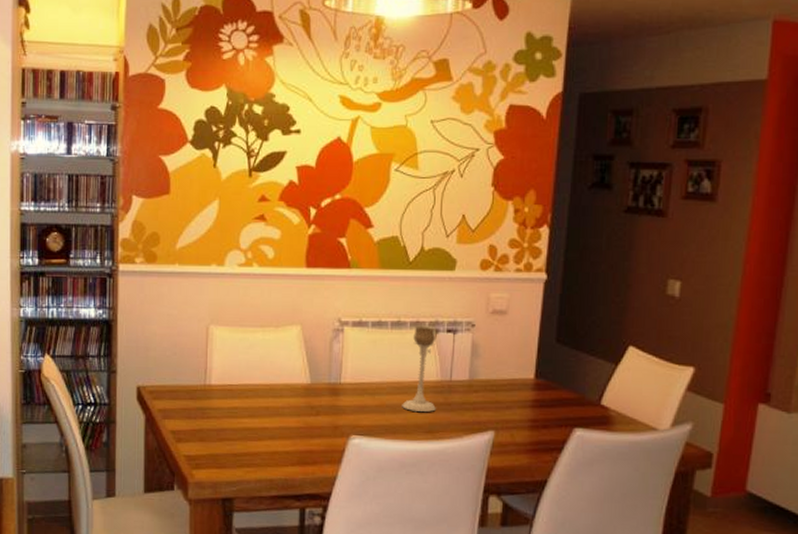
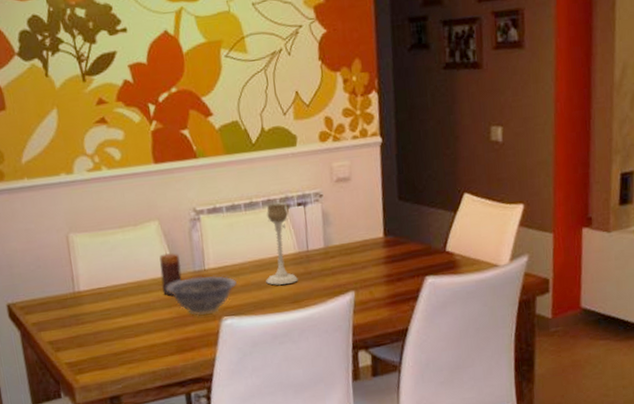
candle: none [293,359,317,404] -> present [159,252,182,296]
decorative bowl: none [297,389,372,431] -> present [165,275,238,316]

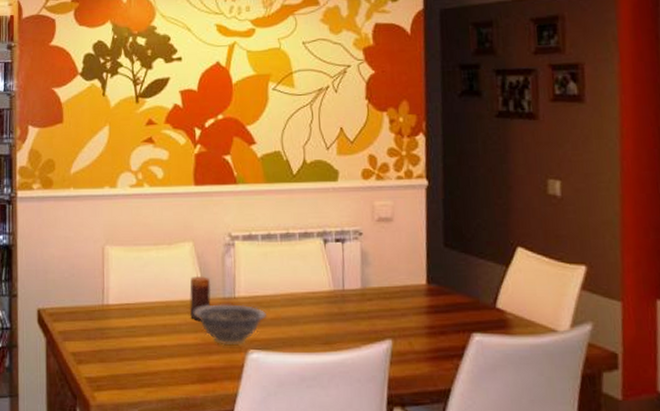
candle holder: present [266,203,298,285] -> none [297,236,331,323]

